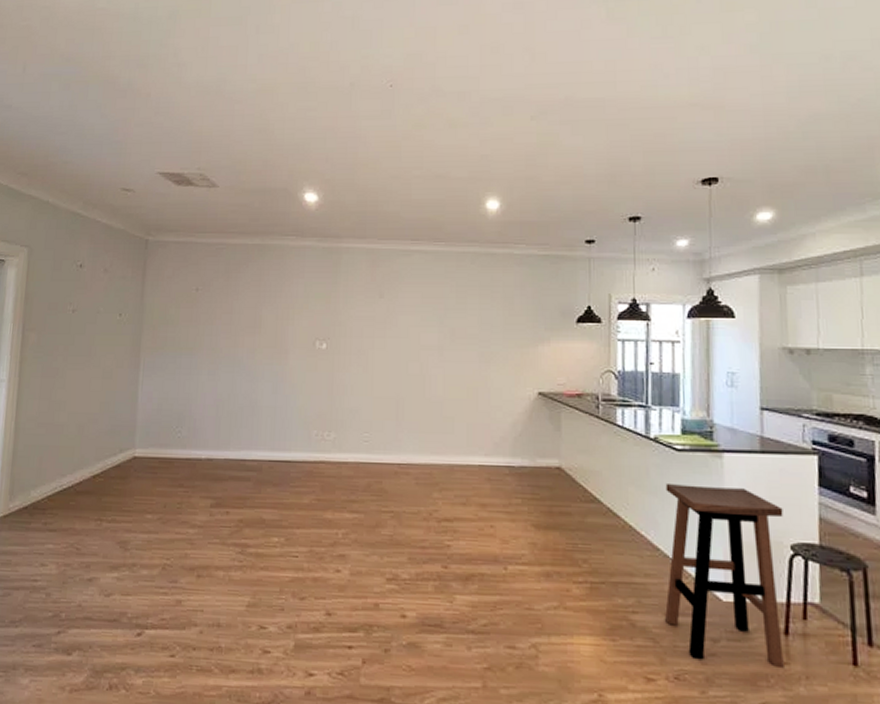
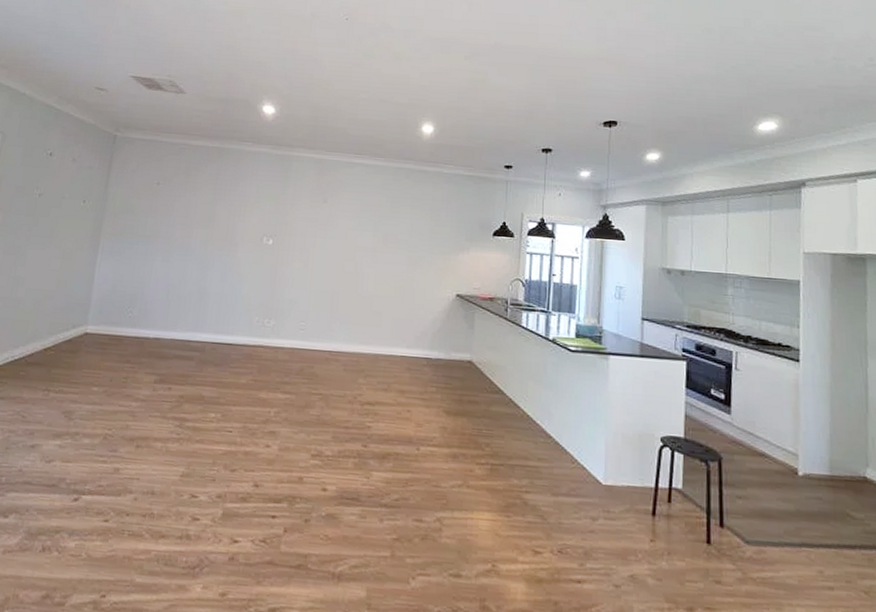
bar stool: present [665,482,784,668] -> none [553,379,656,544]

